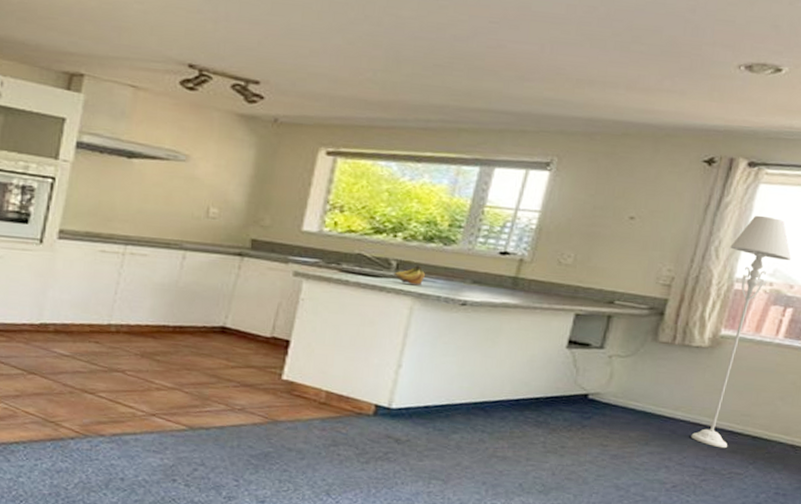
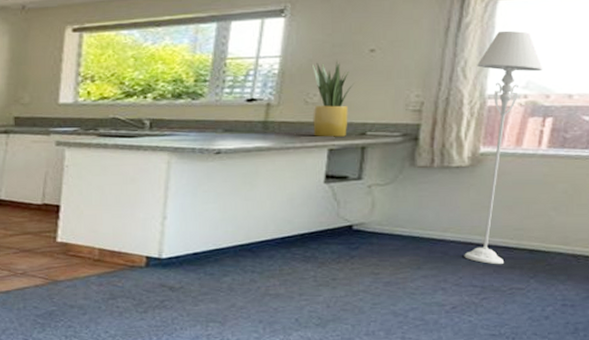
fruit: present [393,265,425,286] -> none [147,122,178,141]
planter: none [562,223,610,303] -> present [312,60,355,137]

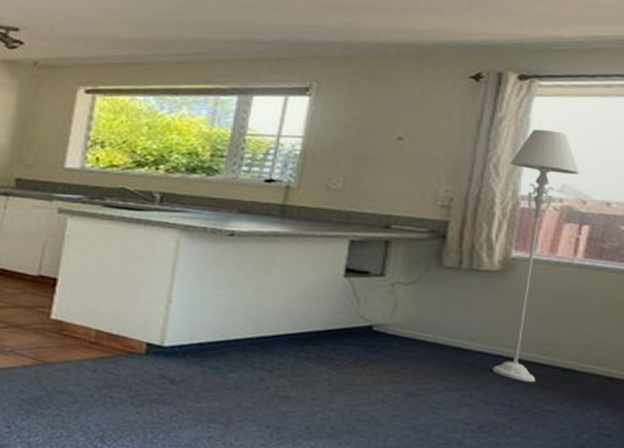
planter: present [312,60,355,137] -> none [334,145,381,228]

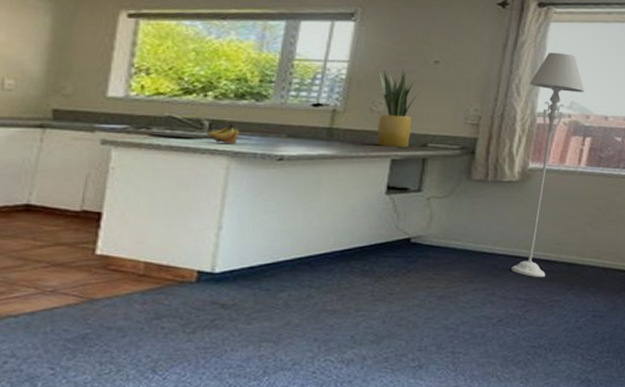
fruit: none [157,197,190,218] -> present [206,124,239,144]
planter: none [334,145,381,228] -> present [377,69,419,147]

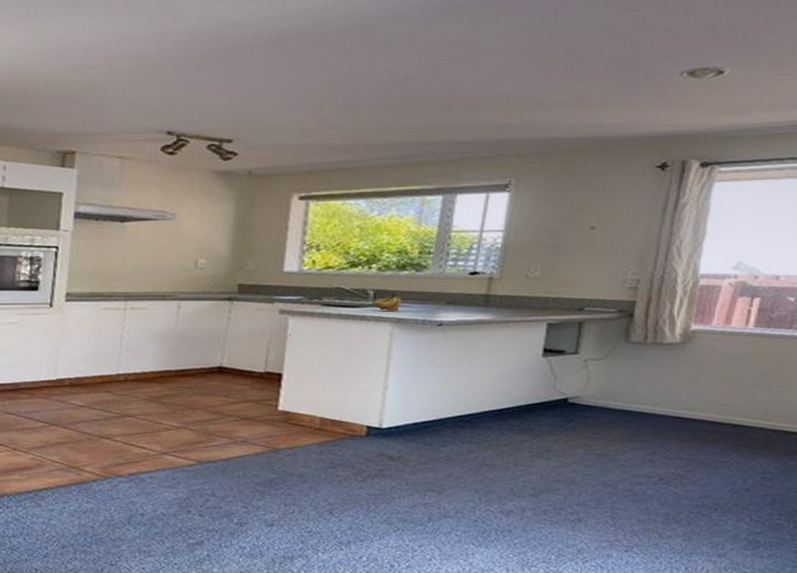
planter: present [377,69,419,147] -> none [533,236,575,312]
floor lamp: present [511,52,585,278] -> none [672,212,753,439]

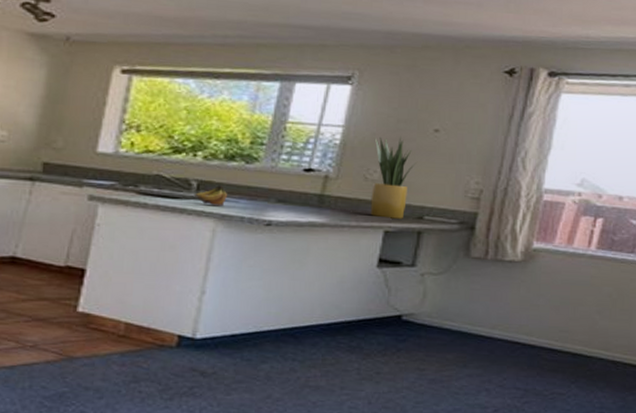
planter: none [533,236,575,312] -> present [370,136,417,219]

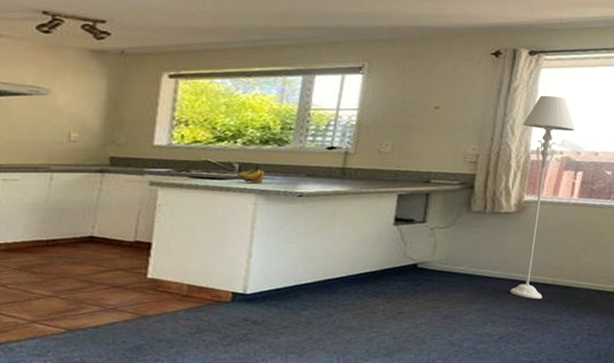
planter: present [370,136,417,219] -> none [385,115,421,184]
floor lamp: none [510,125,598,368] -> present [510,95,576,300]

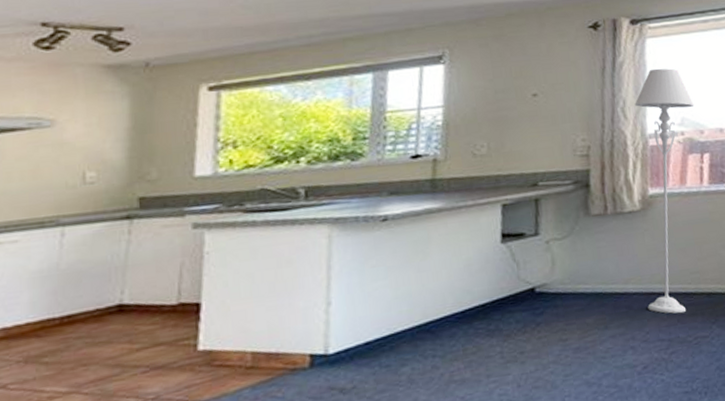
fruit: present [236,166,264,184] -> none [303,188,338,211]

